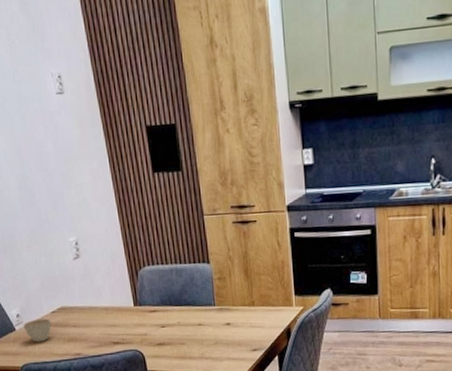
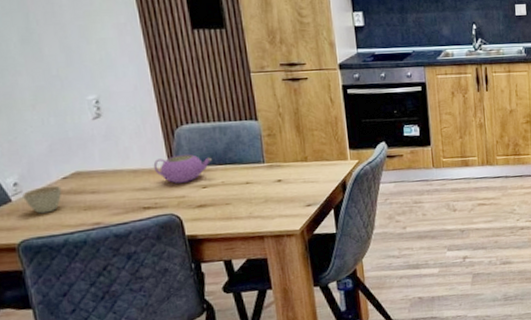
teapot: none [121,294,169,322] -> present [153,154,212,183]

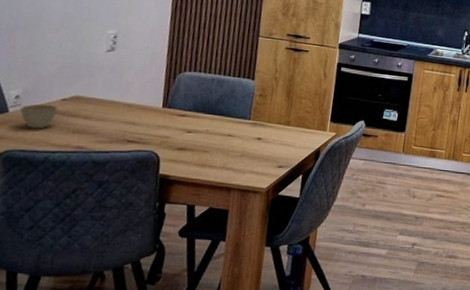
teapot: present [153,154,212,183] -> none [147,98,203,125]

